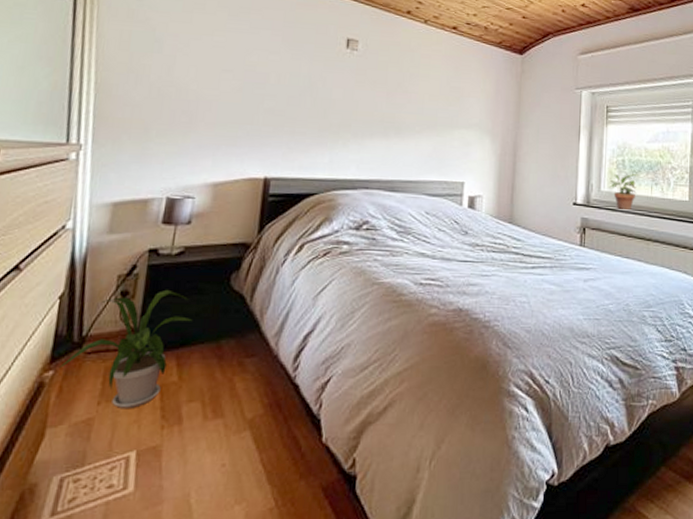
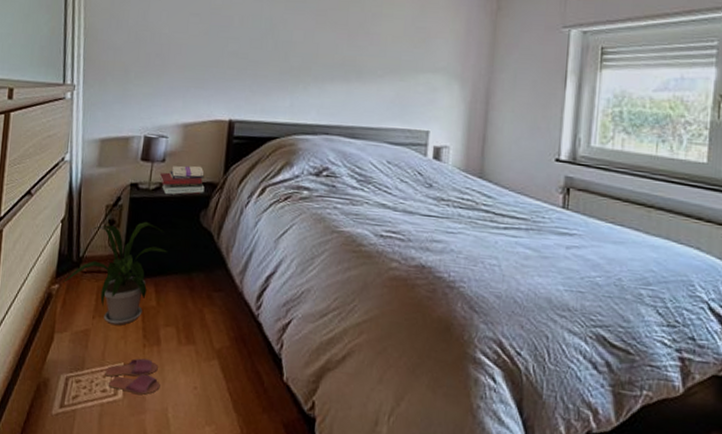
slippers: none [112,442,181,483] -> present [105,358,160,395]
books: none [183,226,236,259] -> present [159,165,205,195]
potted plant: present [610,174,638,211] -> none [603,128,640,171]

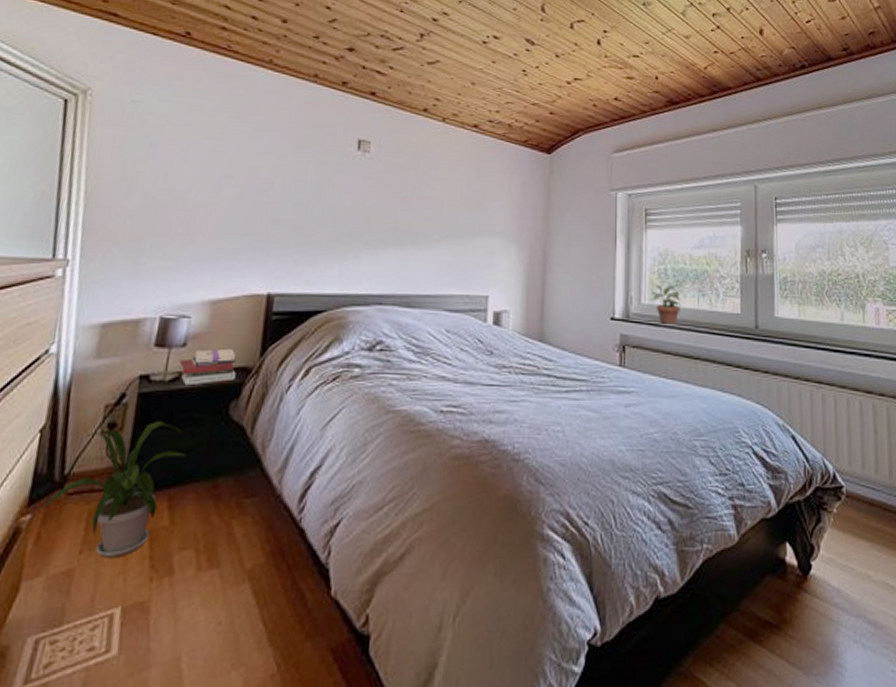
slippers: present [105,358,160,395] -> none [93,596,172,645]
potted plant: none [603,128,640,171] -> present [652,284,683,326]

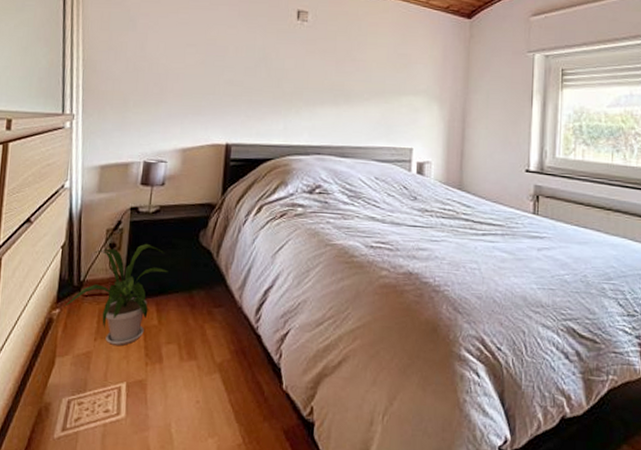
books: present [178,348,236,386] -> none [159,188,204,217]
potted plant: present [652,284,683,326] -> none [566,140,597,179]

